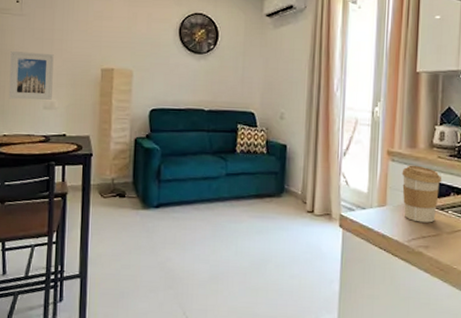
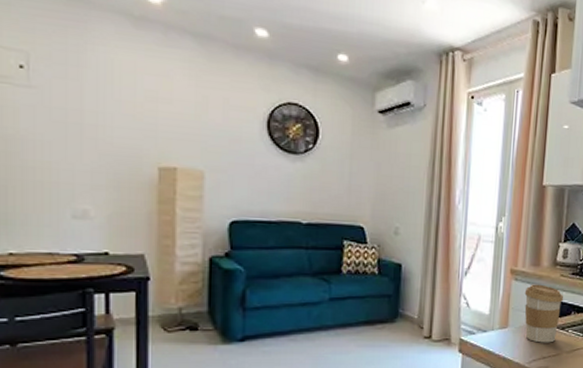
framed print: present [8,51,54,100] -> none [14,137,85,206]

